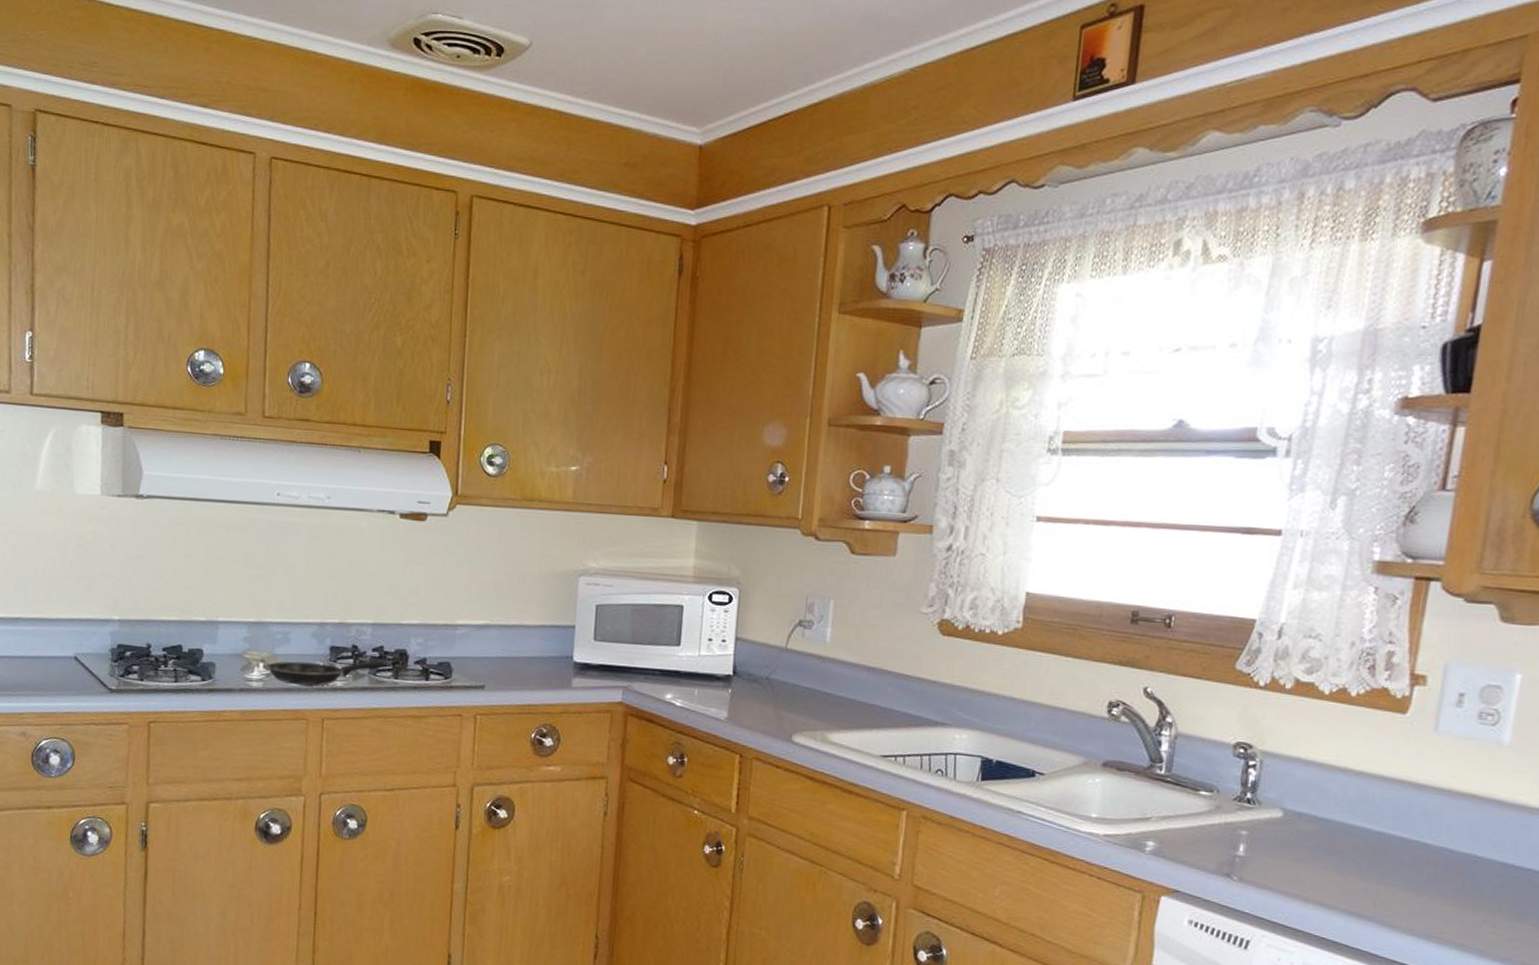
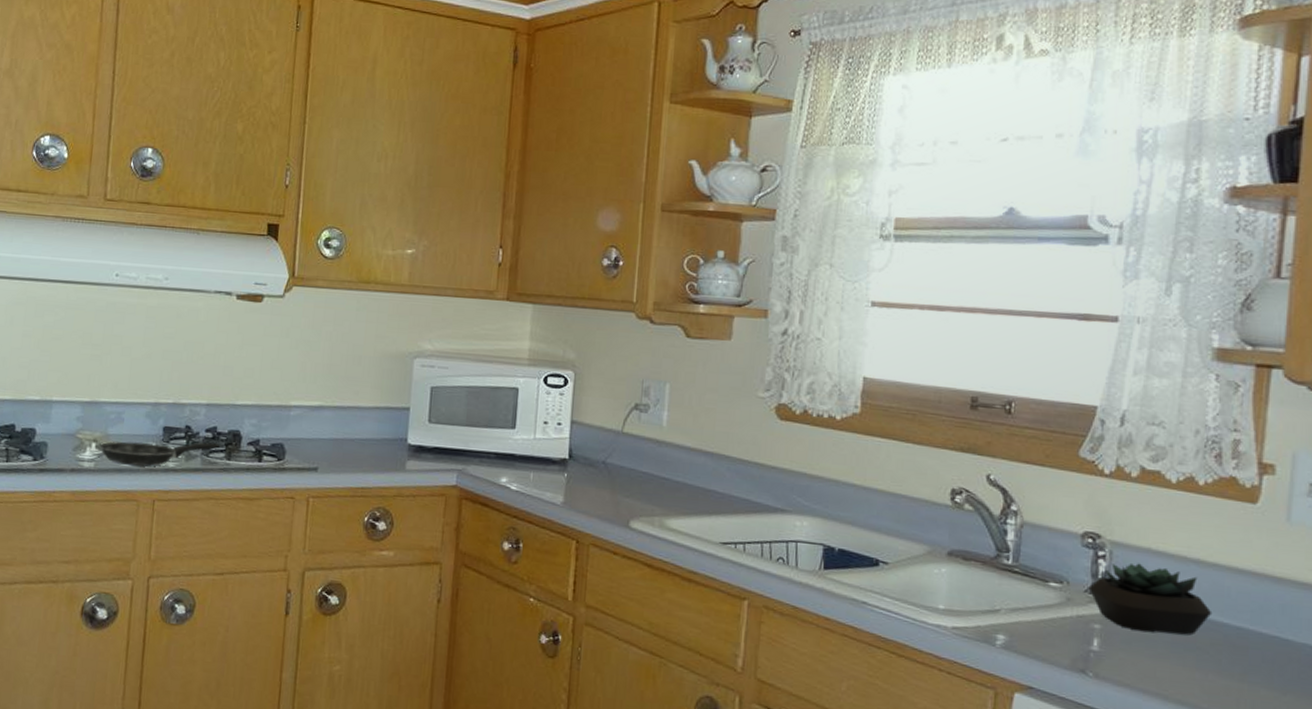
succulent plant: none [1237,772,1356,841] -> present [1088,563,1213,636]

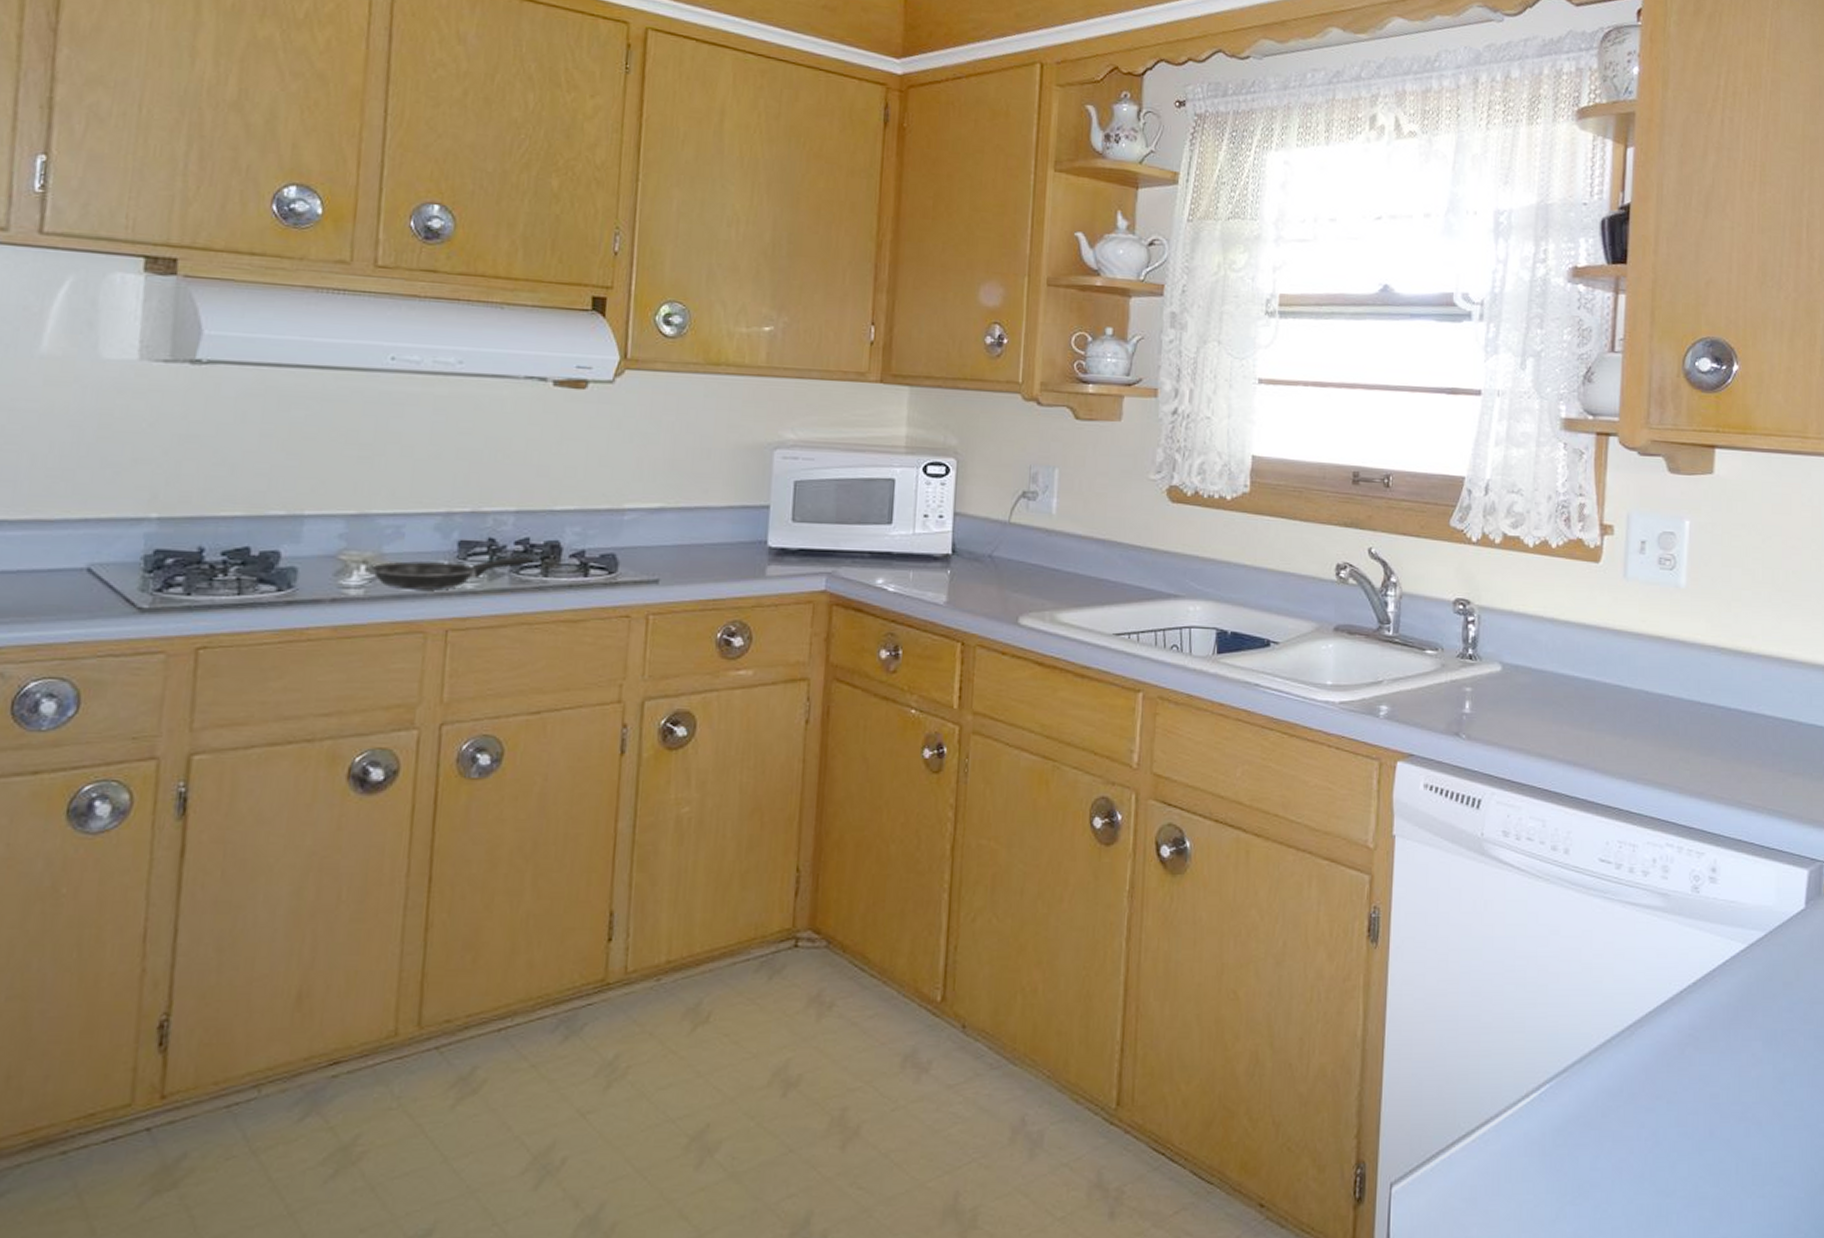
succulent plant: present [1088,563,1213,636] -> none [1460,626,1565,691]

